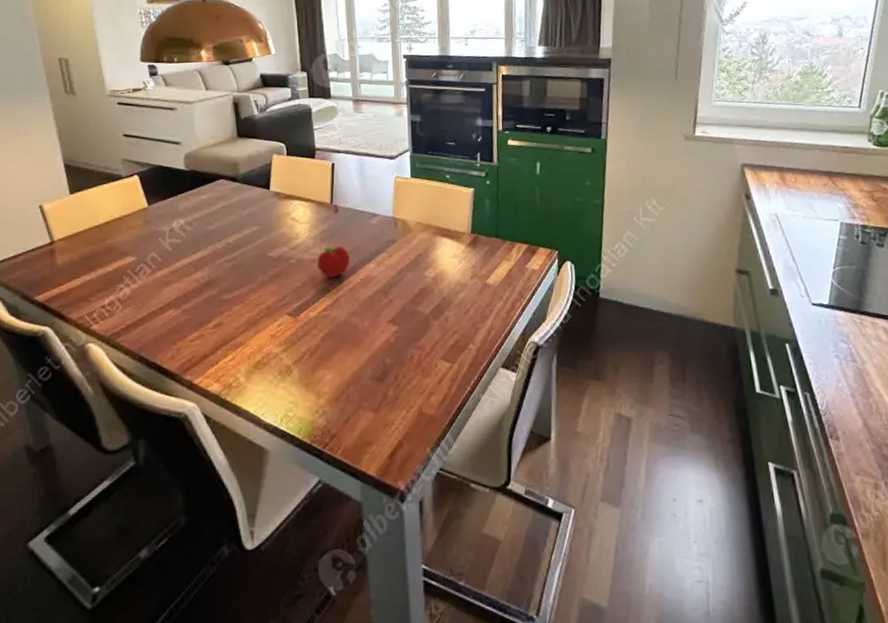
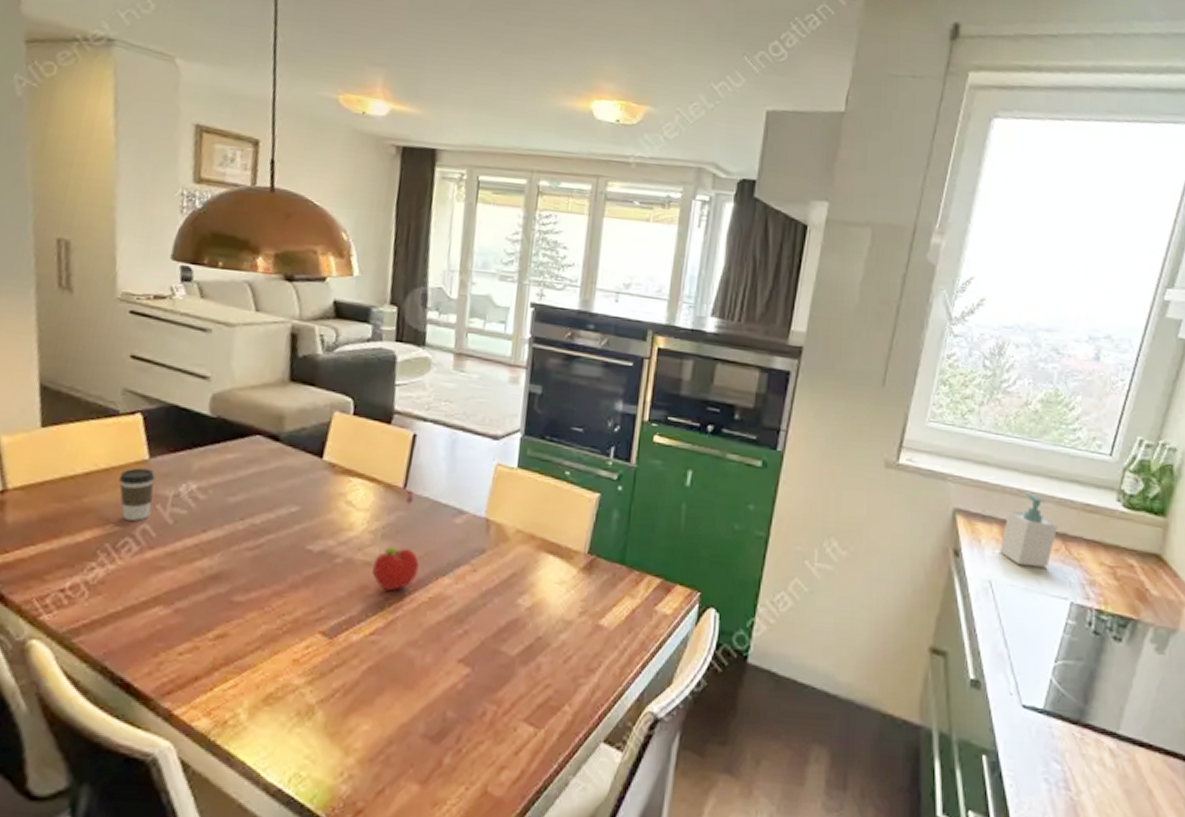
coffee cup: none [130,213,155,252] -> present [119,468,156,521]
soap bottle: none [781,145,824,200] -> present [1000,493,1057,568]

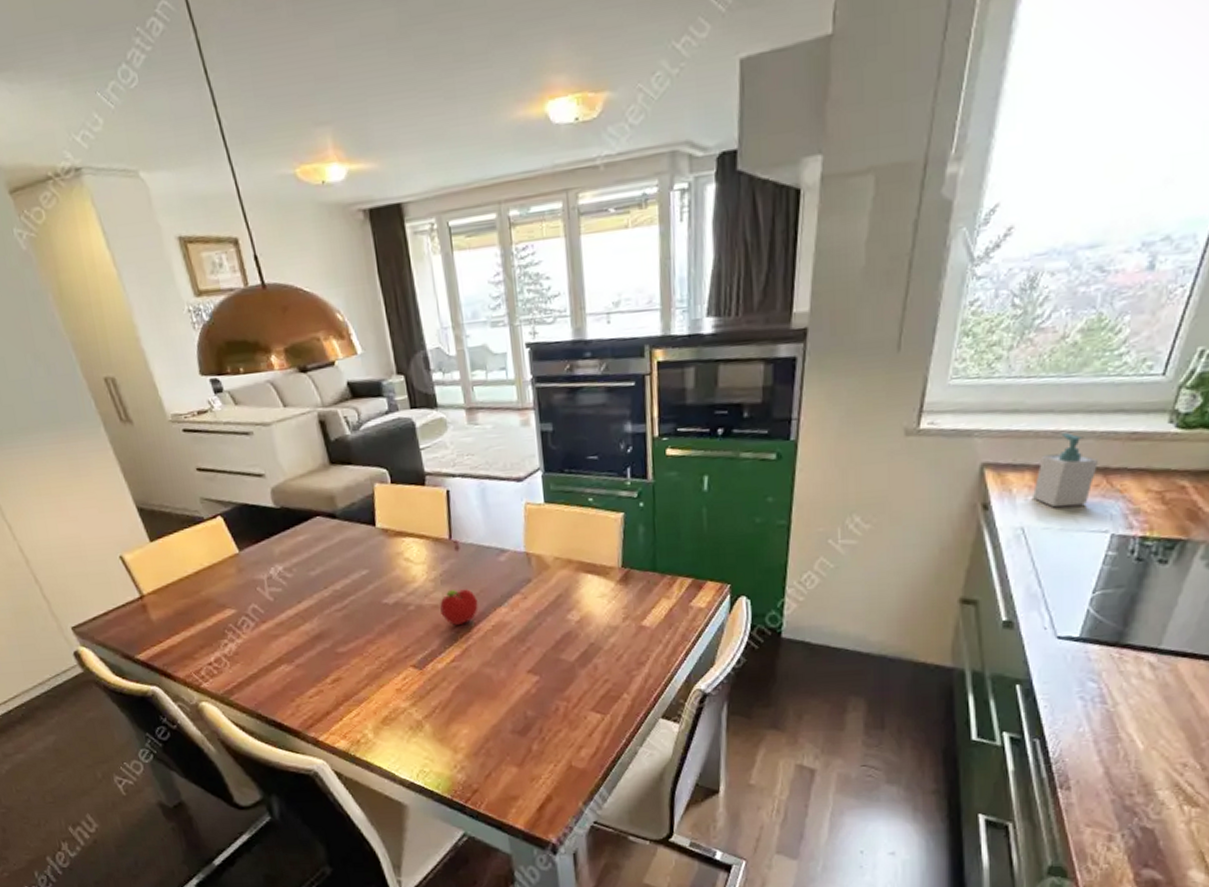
coffee cup: present [119,468,156,521] -> none [221,560,255,603]

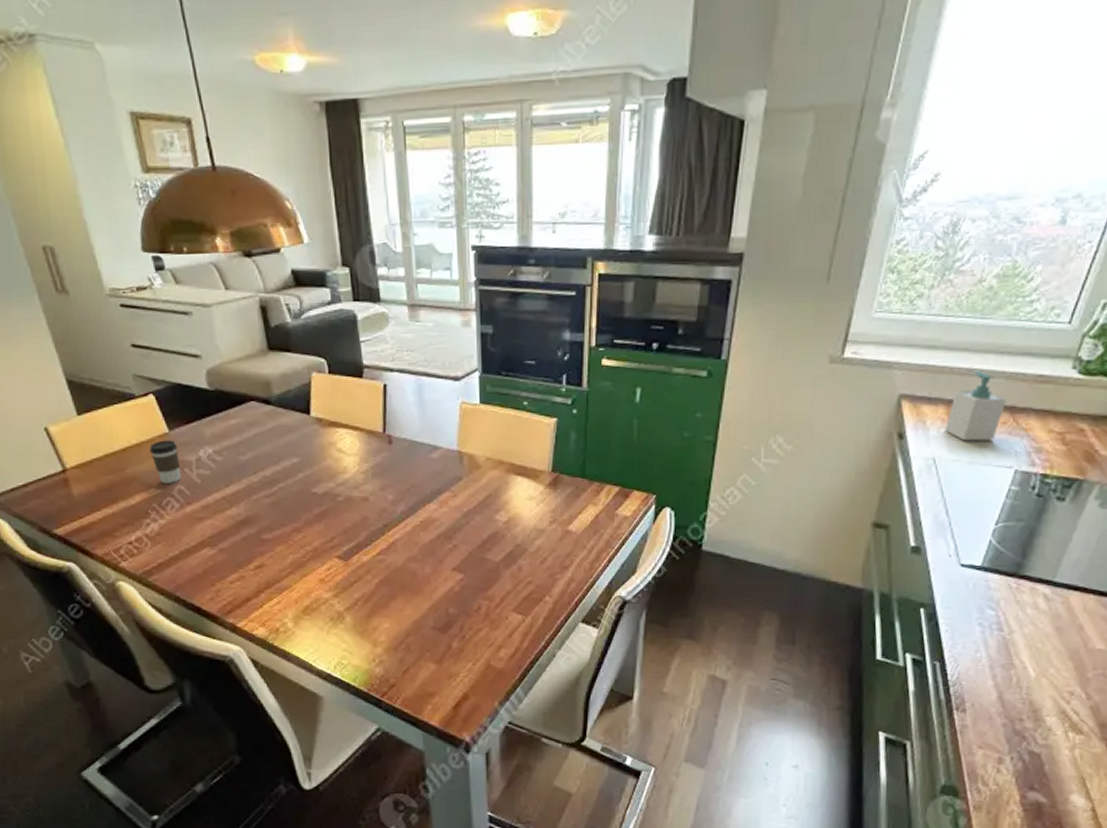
coffee cup: none [221,560,255,603] -> present [149,440,182,483]
fruit: present [440,589,478,625] -> none [369,482,408,518]

